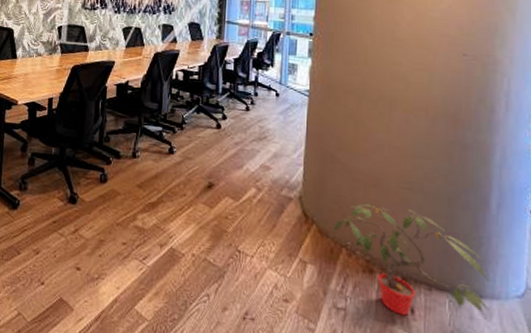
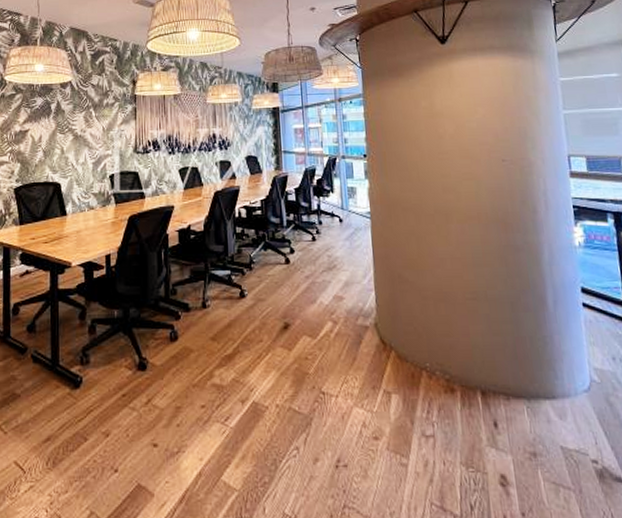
potted plant: present [333,203,490,316] -> none [411,319,563,431]

